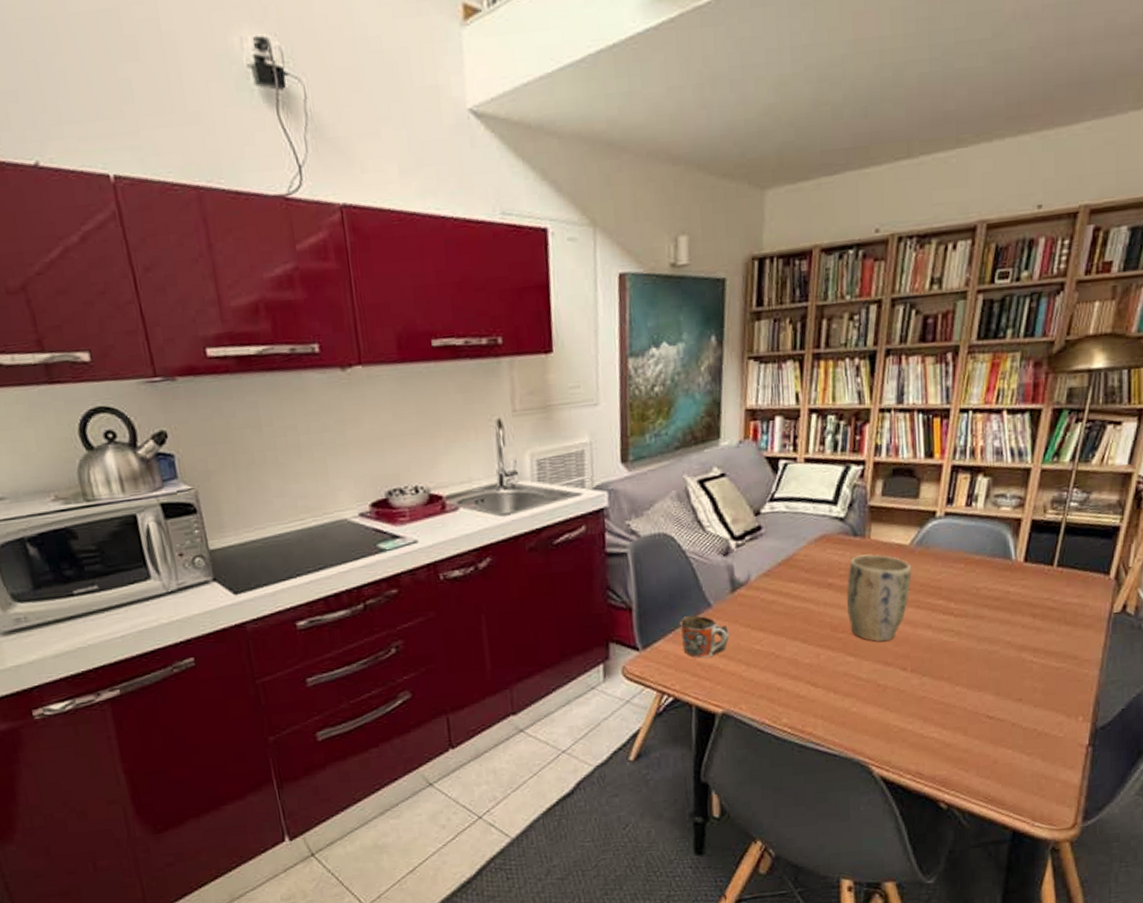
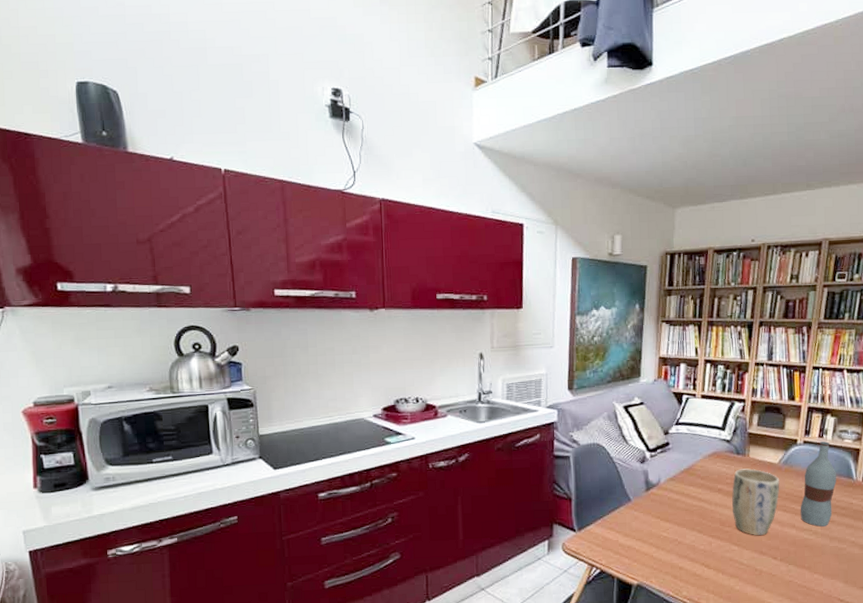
mug: present [679,615,730,658] -> none [607,507,644,541]
bottle: none [938,510,988,625] -> present [800,441,836,527]

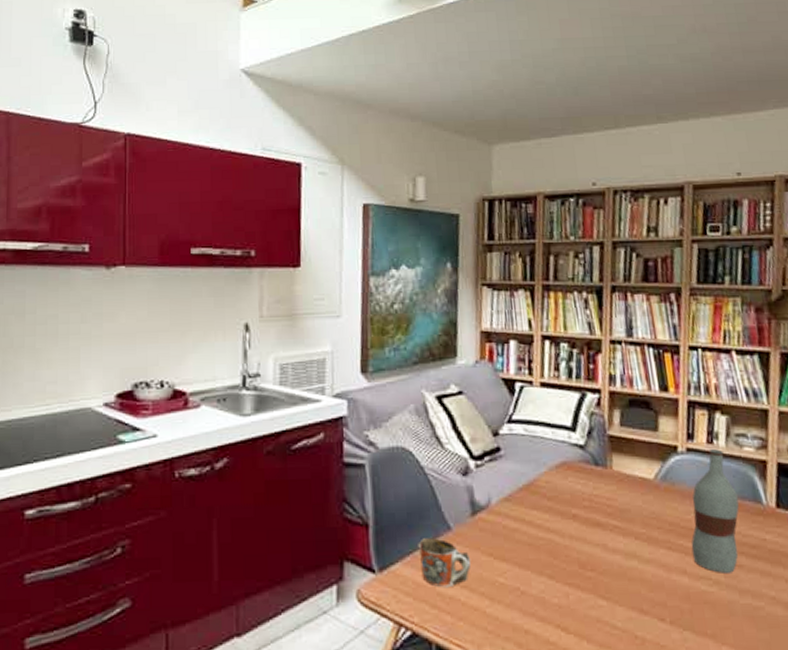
mug: none [607,507,644,541] -> present [418,538,471,588]
plant pot: present [731,468,780,536] -> none [592,486,660,586]

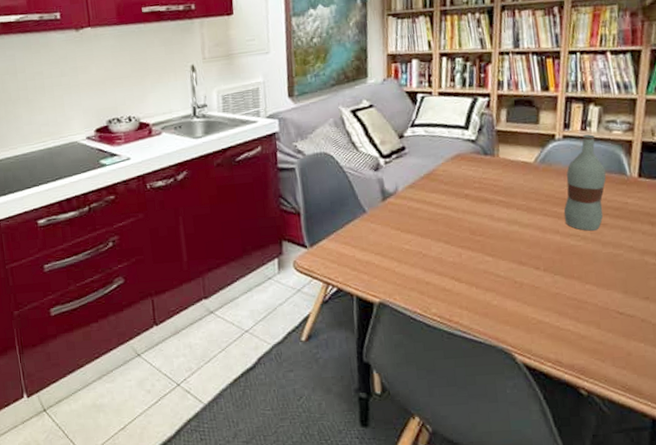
mug: present [418,538,471,588] -> none [340,219,383,255]

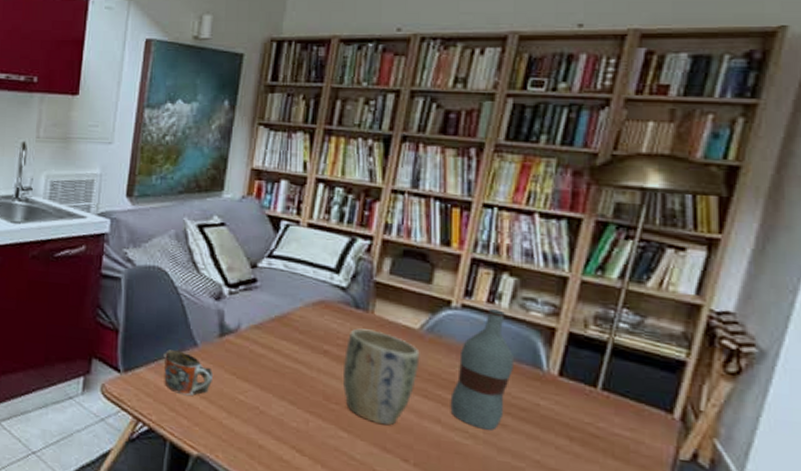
mug: none [340,219,383,255] -> present [163,349,214,396]
plant pot: none [481,170,538,245] -> present [342,328,420,426]

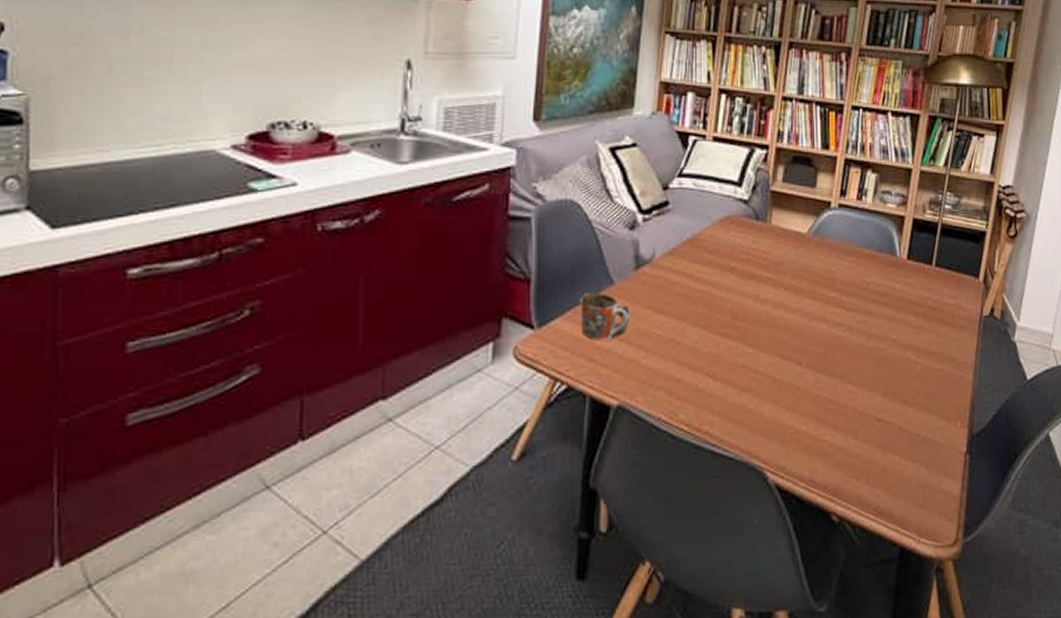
plant pot: present [342,328,420,426] -> none [747,240,809,333]
bottle: present [450,308,513,430] -> none [832,204,877,320]

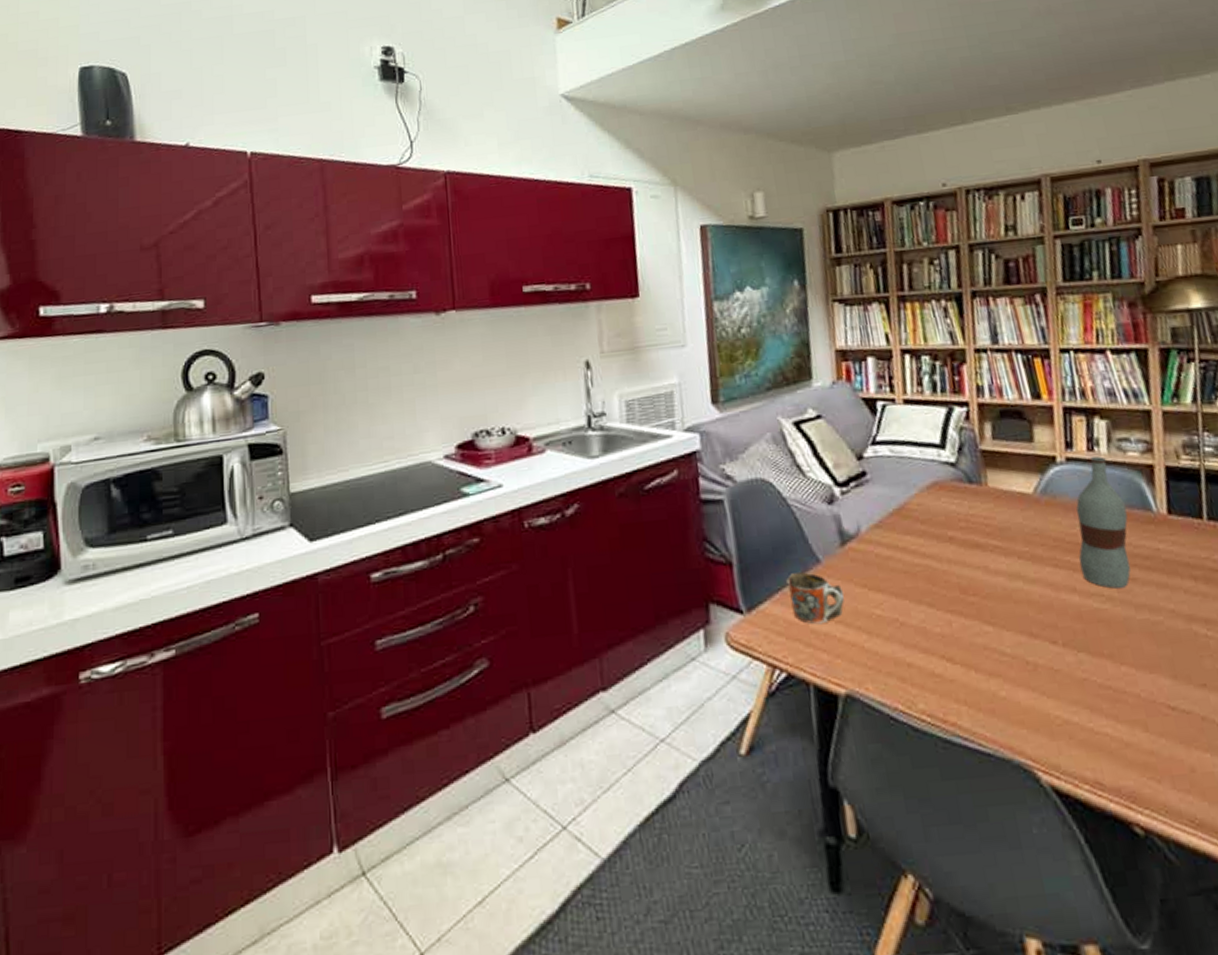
bottle: none [832,204,877,320] -> present [1076,455,1131,589]

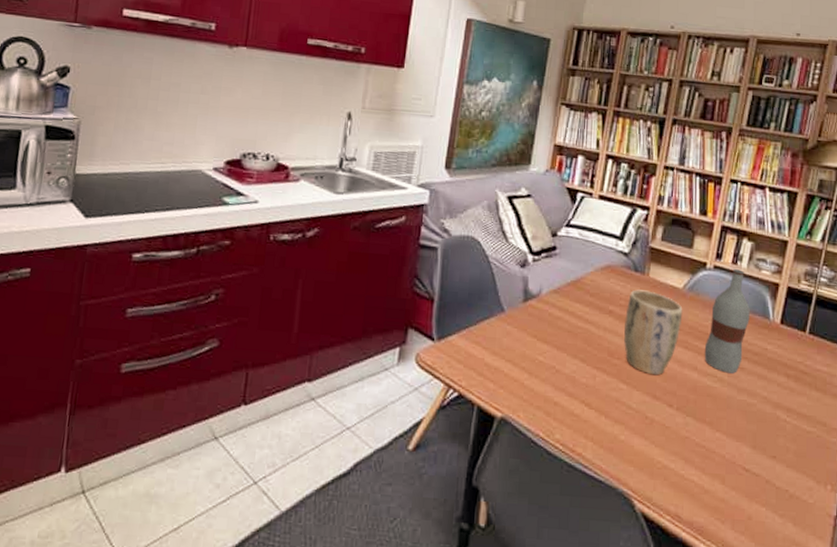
mug: present [786,572,845,624] -> none [474,316,518,360]
plant pot: none [969,504,1044,608] -> present [623,289,683,376]

